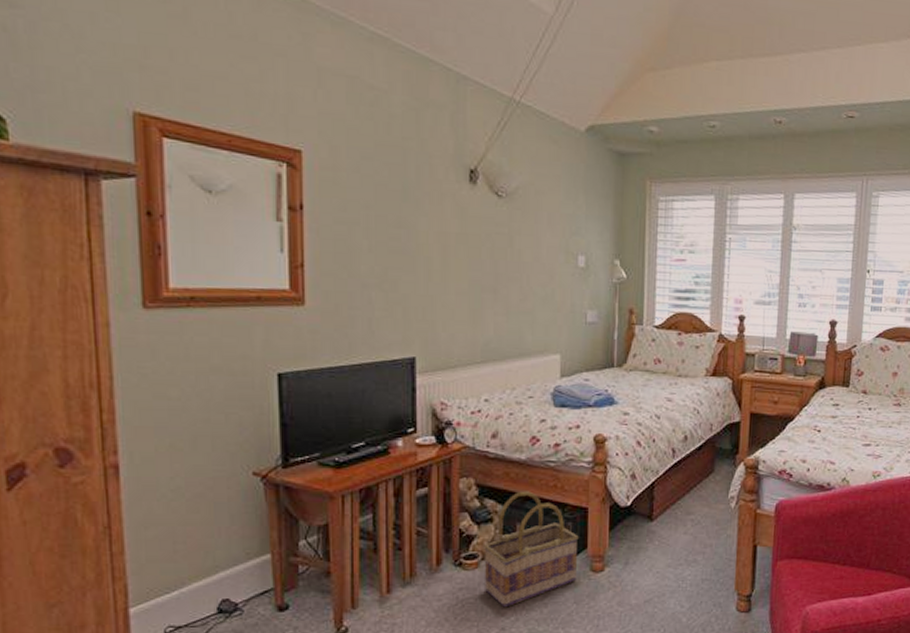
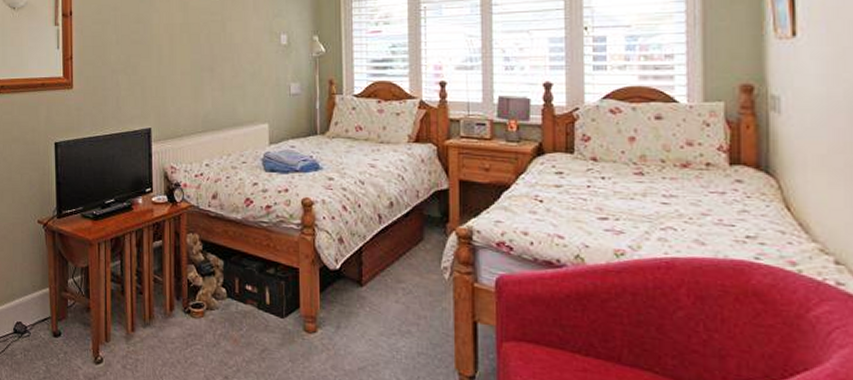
basket: present [484,491,579,608] -> none [208,248,292,358]

